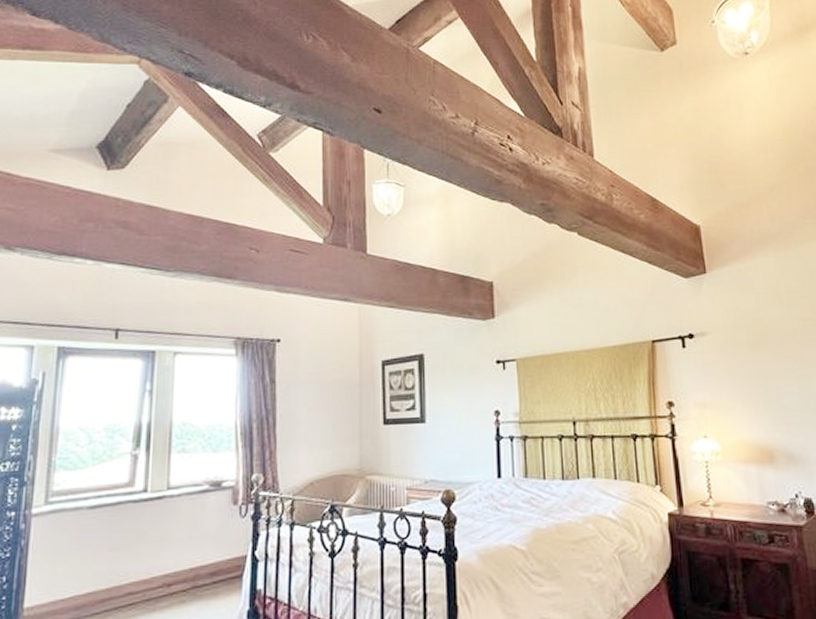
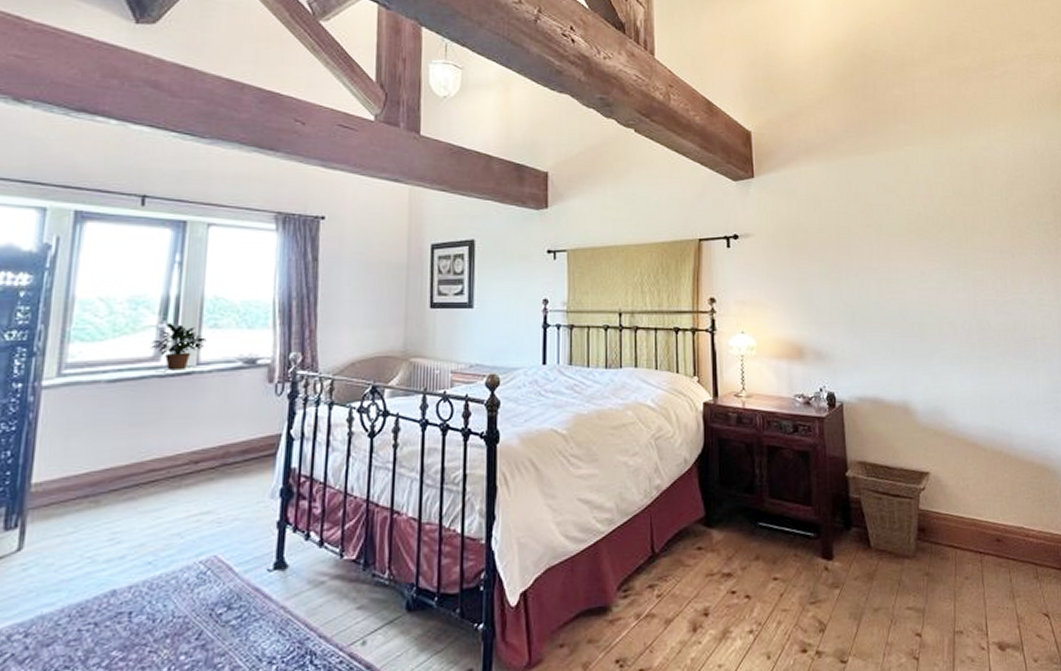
potted plant: none [125,449,176,496] -> present [149,322,207,371]

